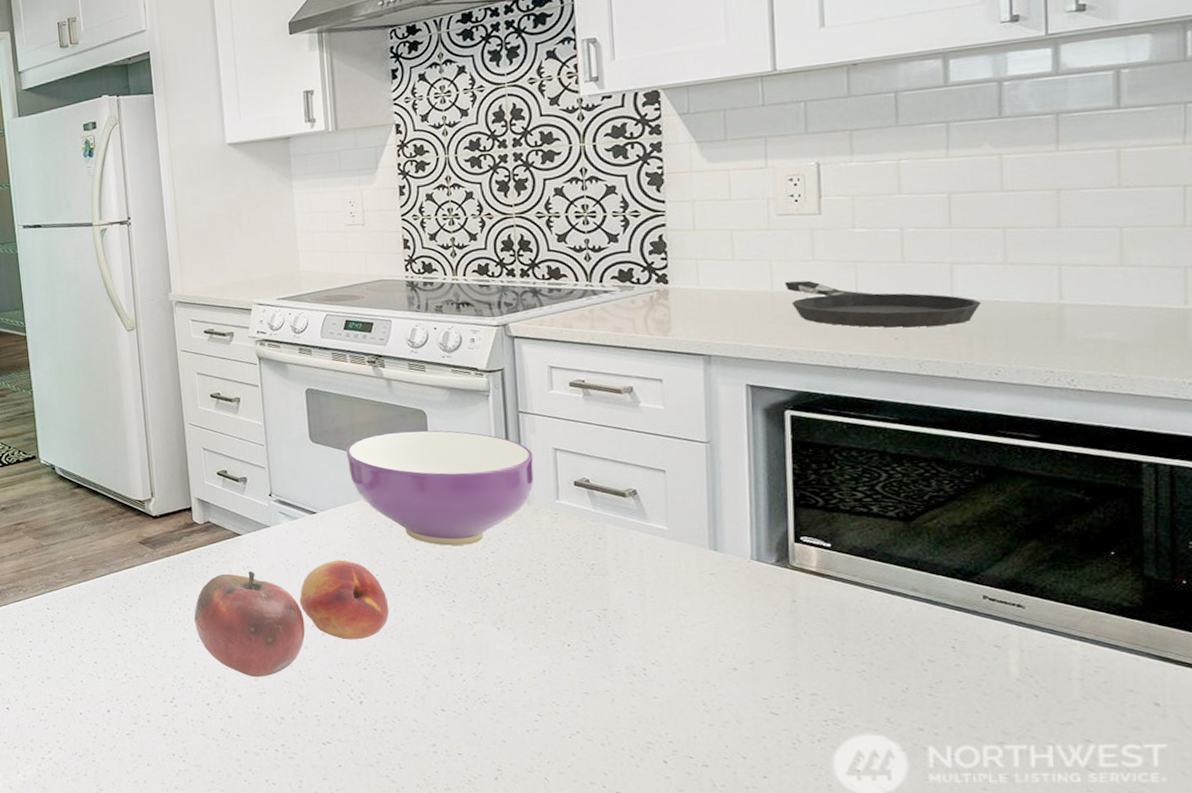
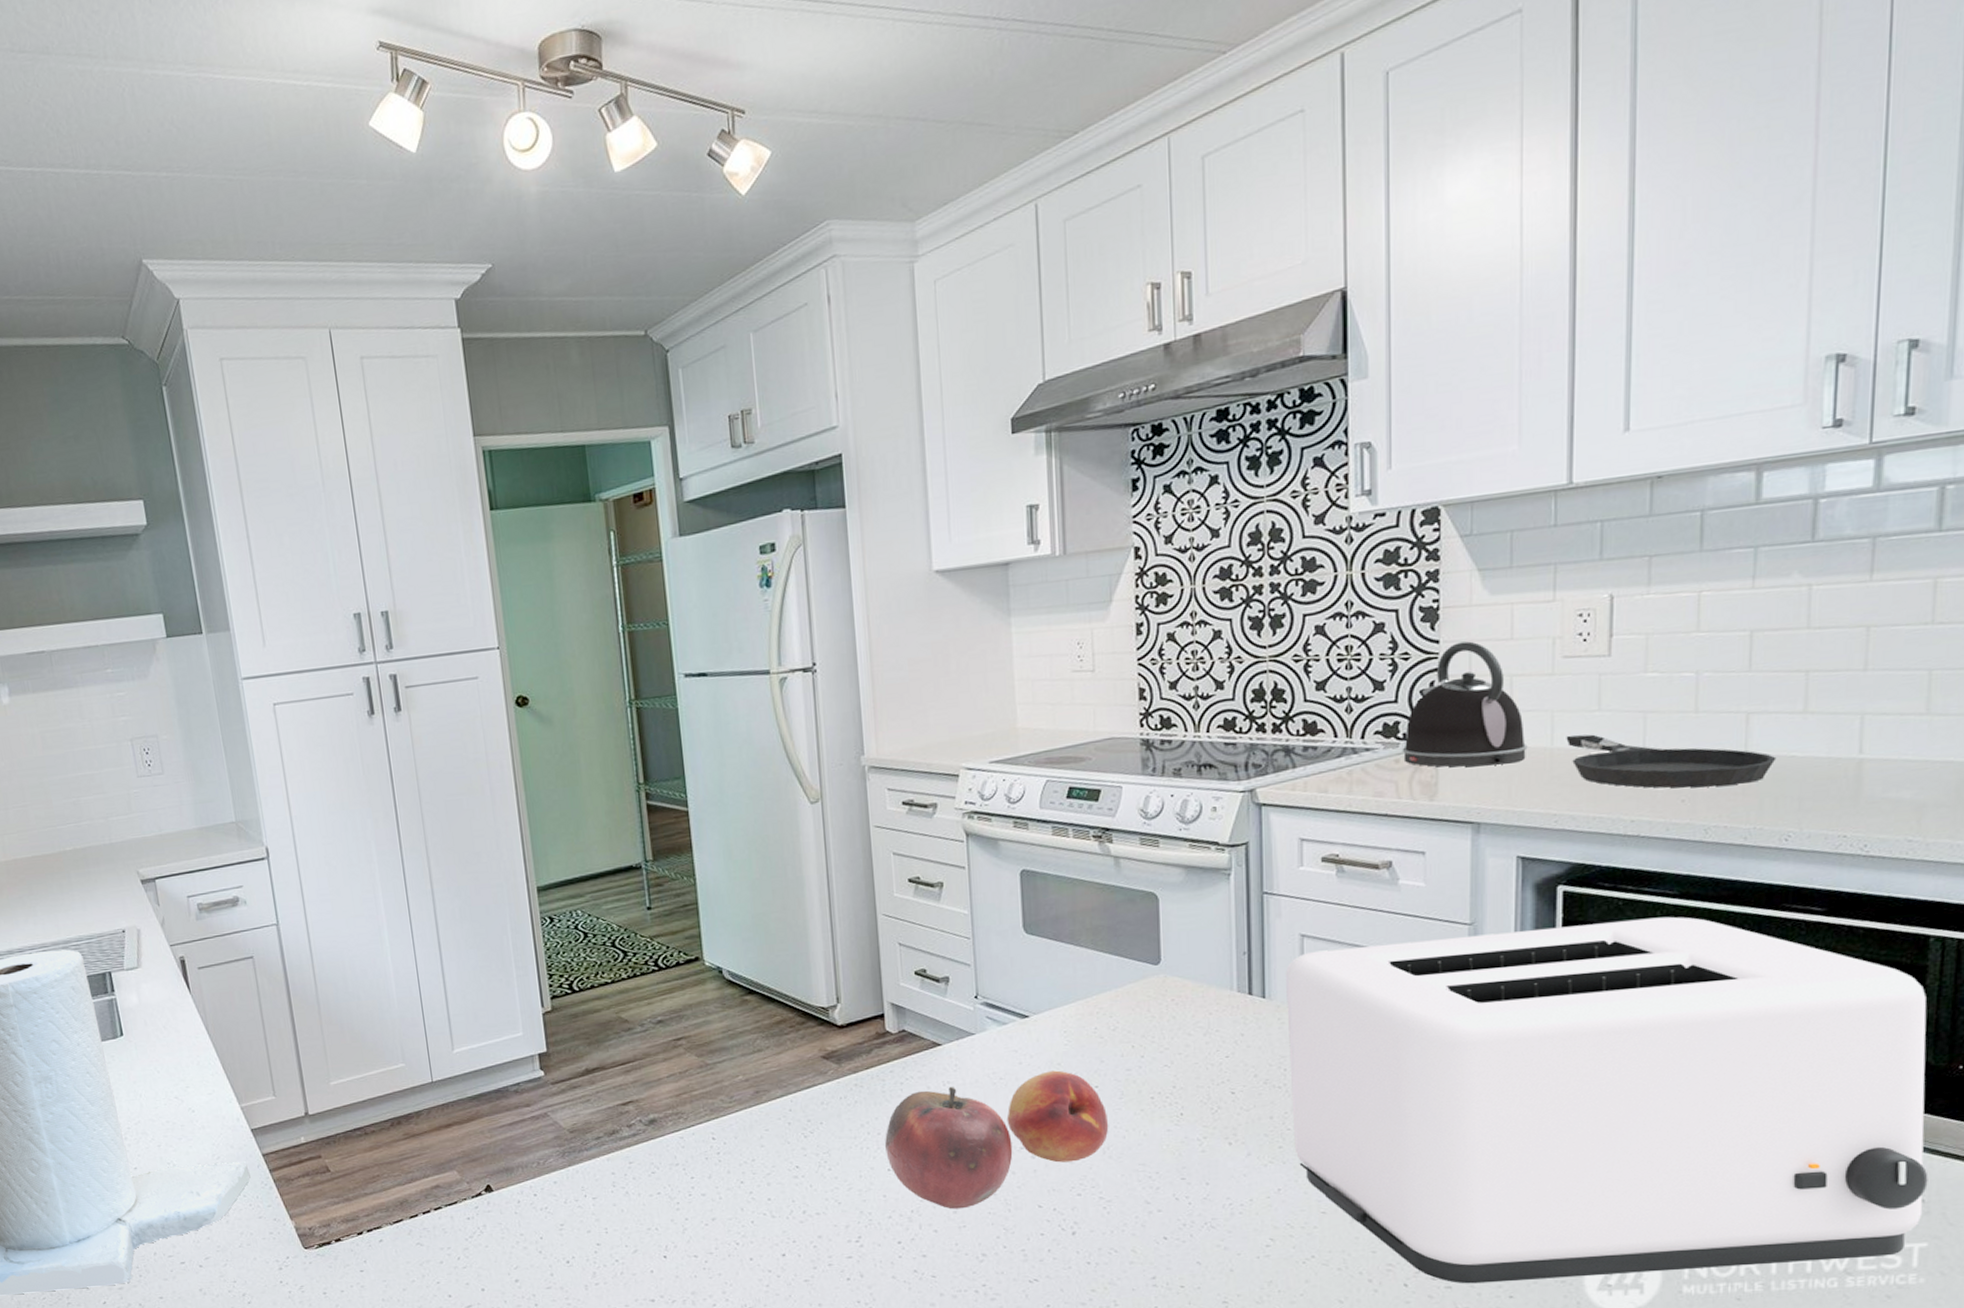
bowl: present [345,430,534,546] -> none [1064,916,1278,1051]
toaster: none [542,439,1162,763] -> present [1286,916,1928,1284]
kettle: none [636,201,750,308] -> present [1402,641,1528,767]

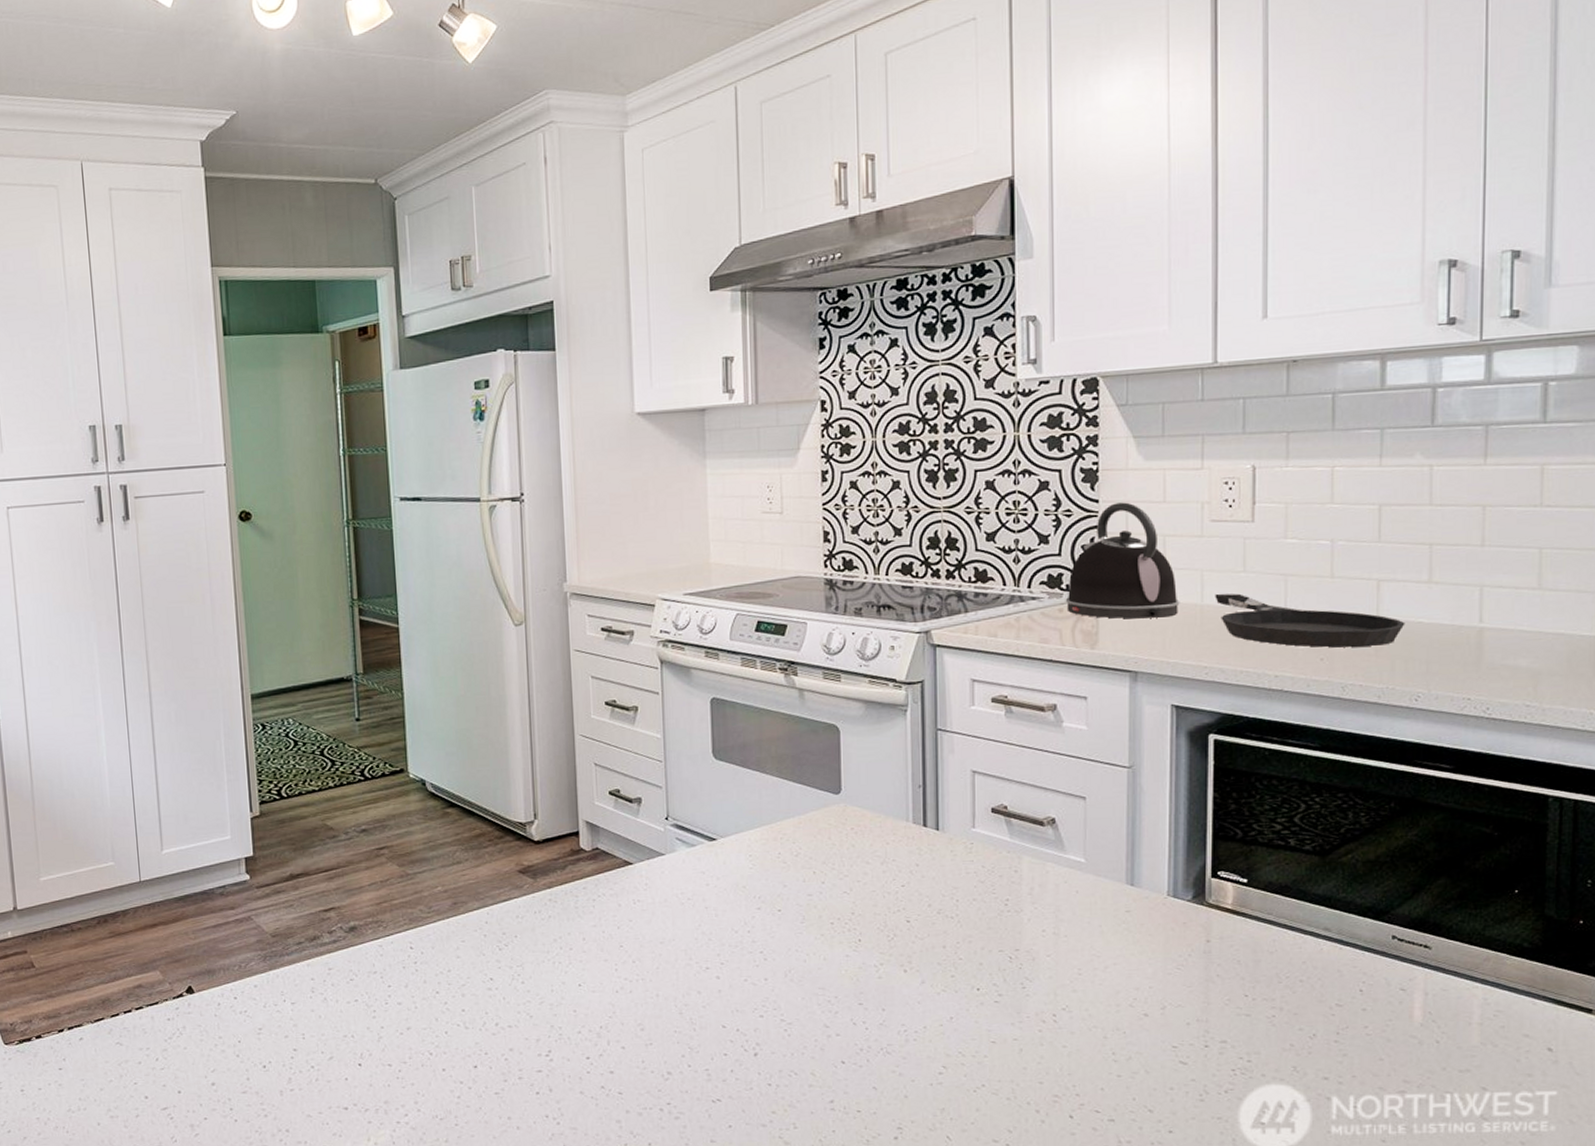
fruit: present [884,1086,1013,1210] -> none [576,904,699,1027]
fruit: present [1006,1070,1109,1163] -> none [693,893,791,984]
toaster: present [1286,916,1928,1284] -> none [958,767,1555,1118]

